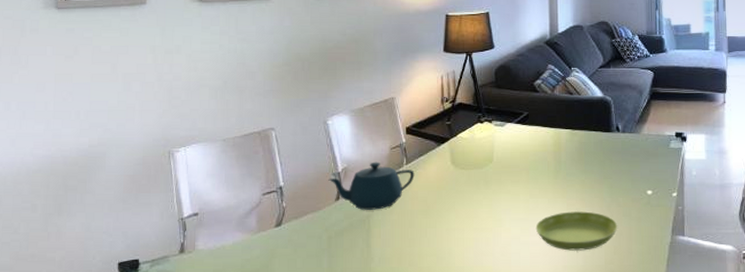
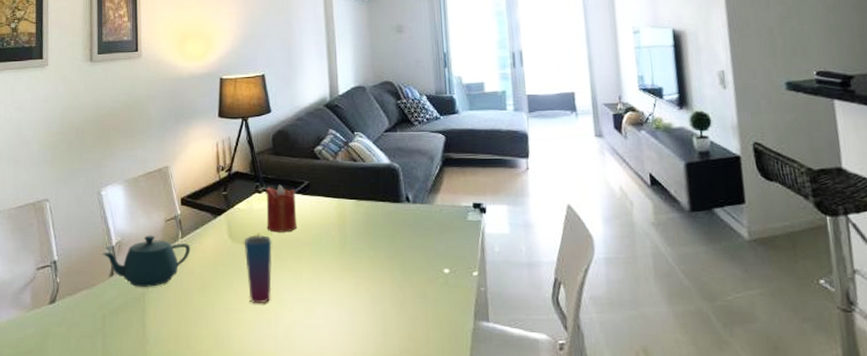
cup: none [466,162,492,223] -> present [244,235,272,303]
candle: none [487,115,516,159] -> present [266,184,297,233]
saucer: present [535,211,618,251] -> none [320,292,413,336]

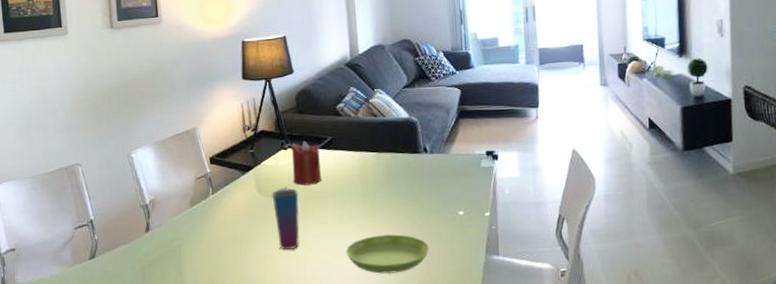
teapot: present [102,235,191,287] -> none [137,192,222,240]
saucer: none [320,292,413,336] -> present [345,234,430,274]

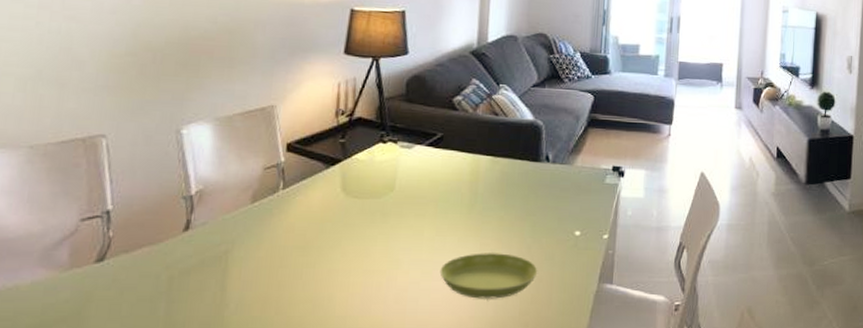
cup: present [272,188,300,250] -> none [358,189,393,264]
candle: present [291,141,322,186] -> none [388,135,426,188]

